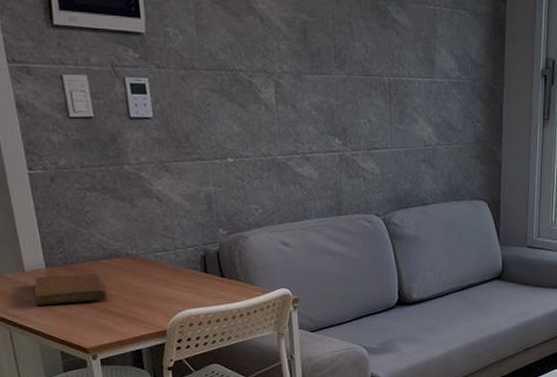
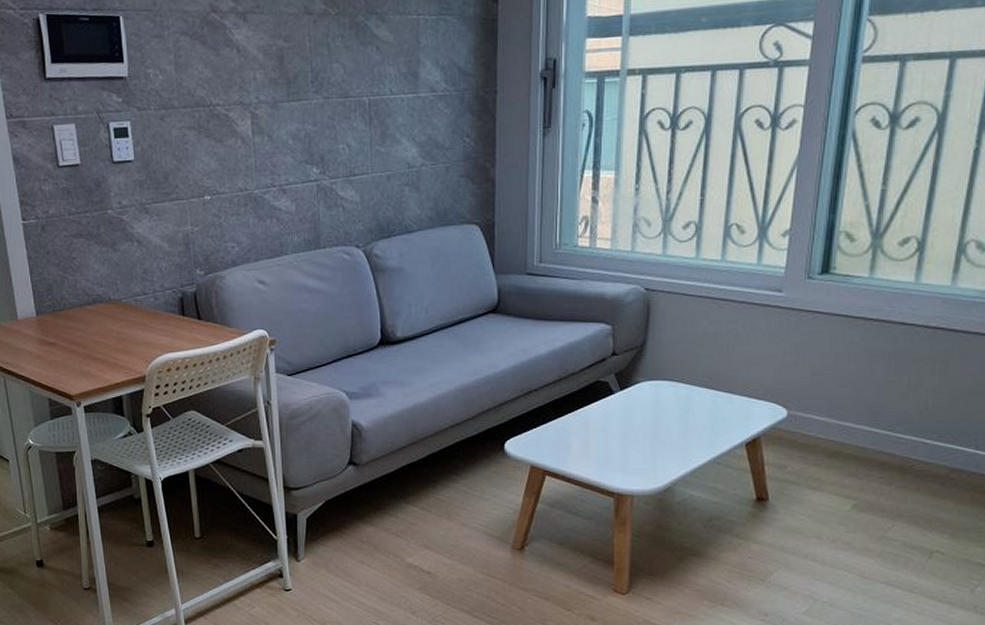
notebook: present [34,273,106,305] -> none [26,319,90,353]

